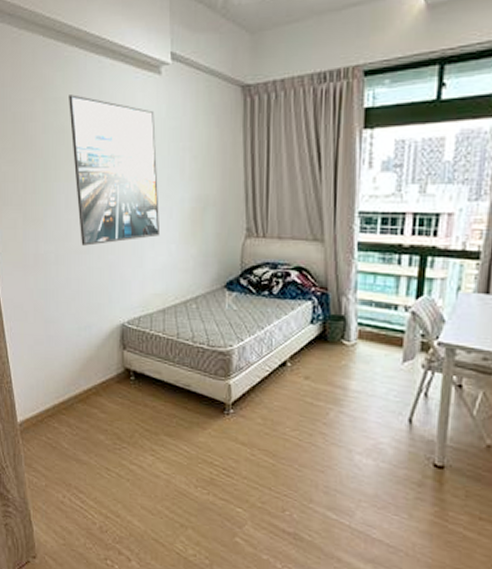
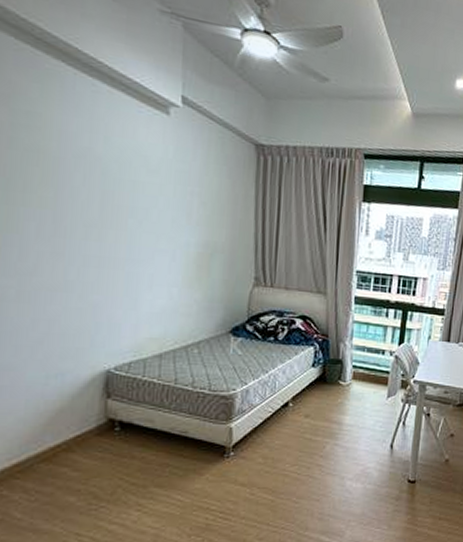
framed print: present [69,94,161,246] -> none [48,112,161,283]

